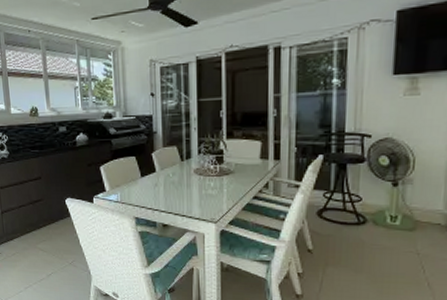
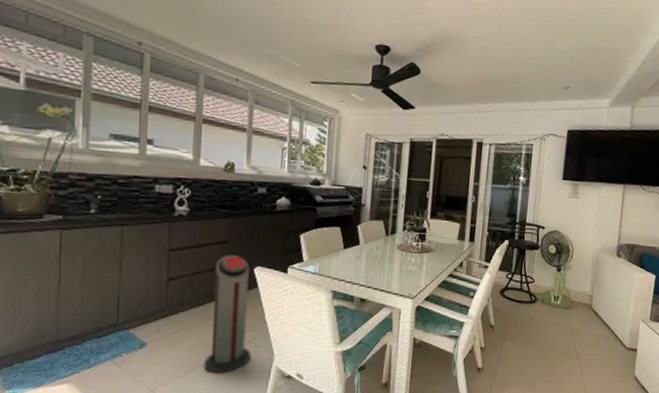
air purifier: none [35,189,73,290] -> present [203,255,251,374]

